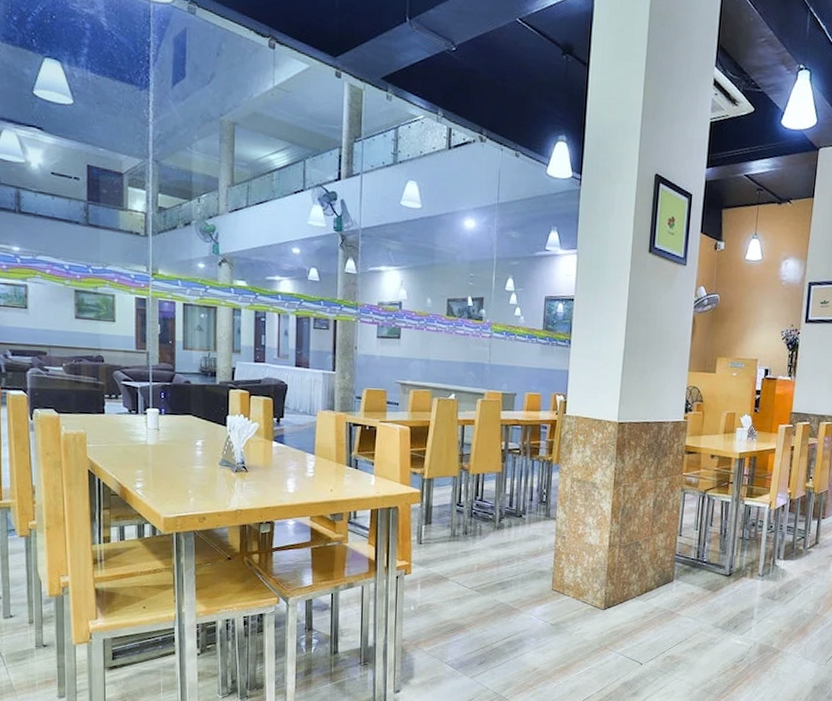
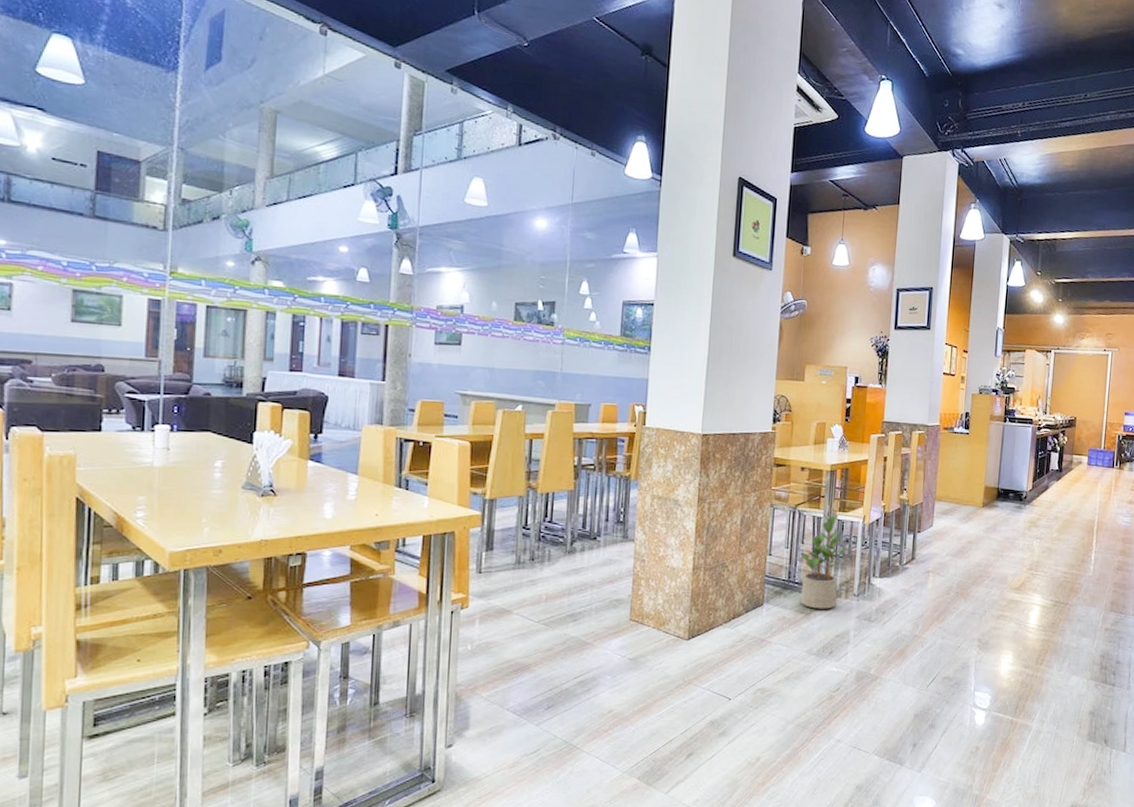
potted plant: none [708,499,753,587] -> present [800,514,847,609]

